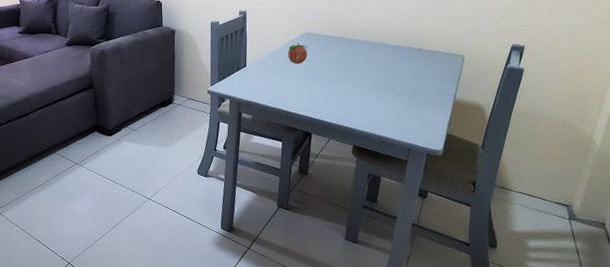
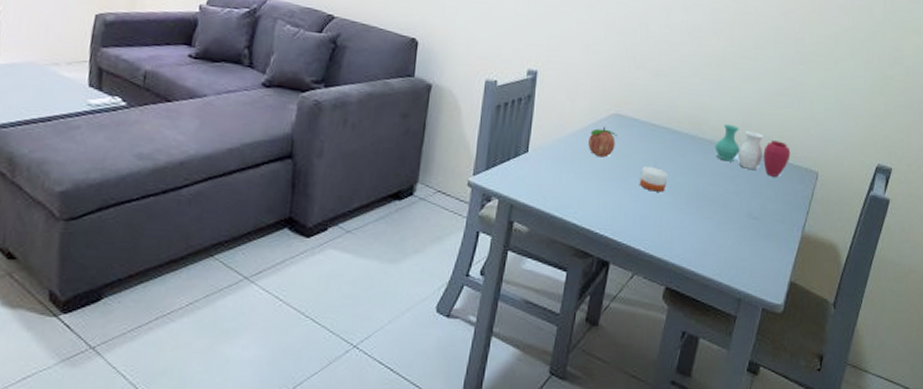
candle: none [327,65,349,83] -> present [639,166,668,192]
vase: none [381,30,442,63] -> present [714,125,791,177]

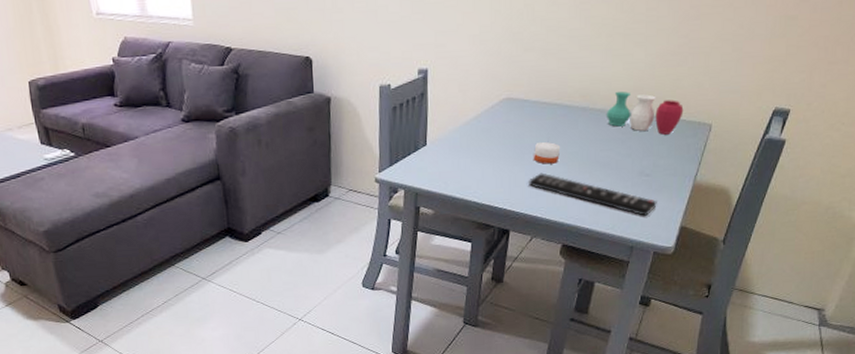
fruit: present [588,126,617,158] -> none [482,111,509,141]
remote control: none [632,200,766,265] -> present [527,172,657,216]

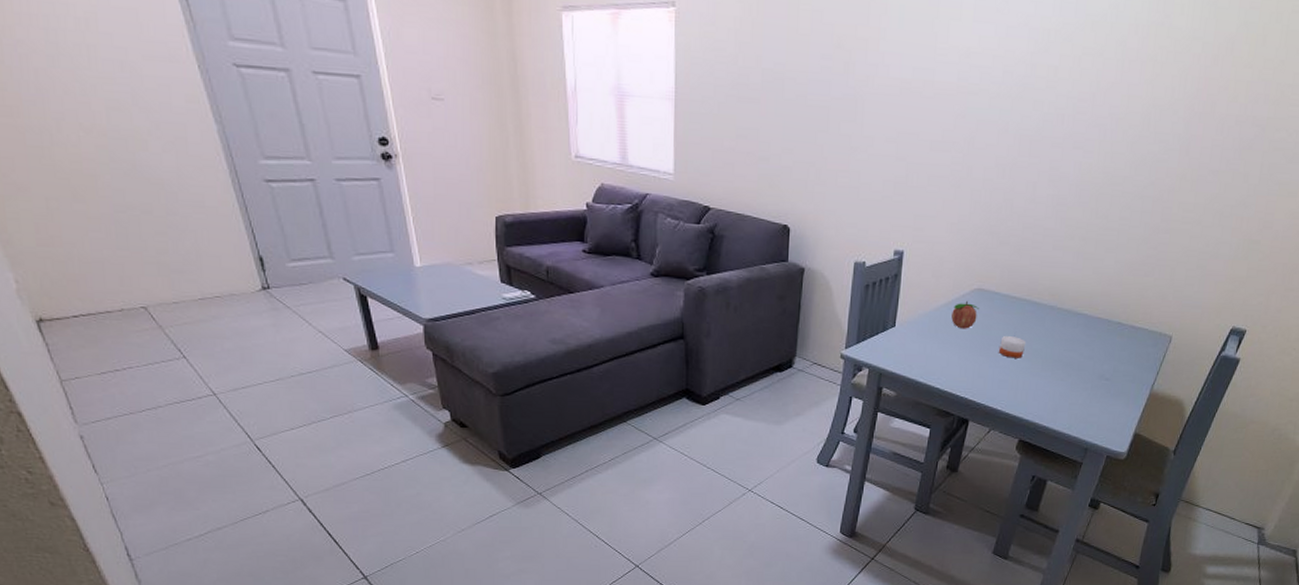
fruit: none [482,111,509,141] -> present [951,300,979,329]
remote control: present [527,172,657,216] -> none [991,366,1114,419]
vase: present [606,92,684,135] -> none [1072,295,1147,341]

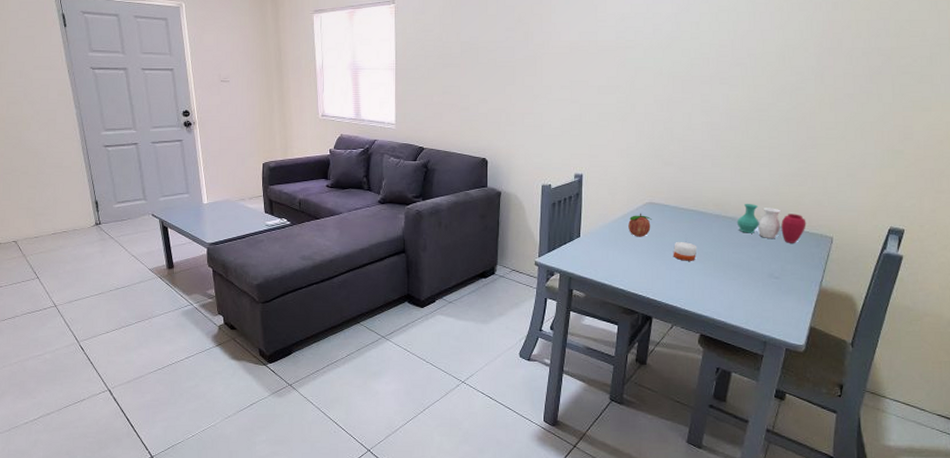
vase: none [1072,295,1147,341] -> present [736,204,807,243]

